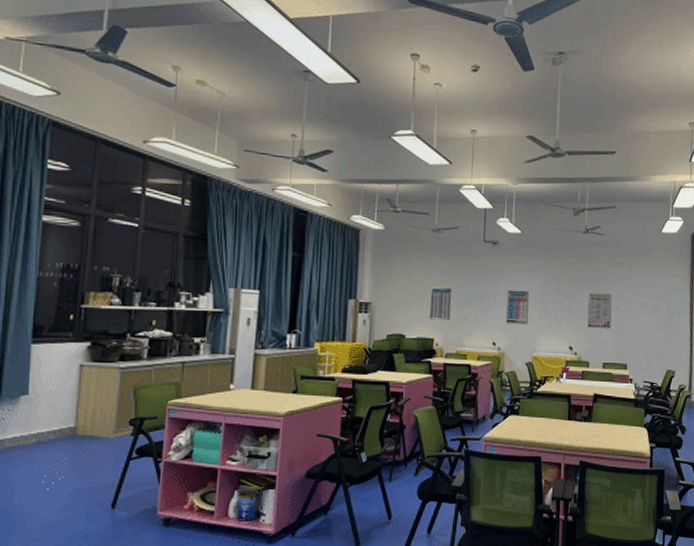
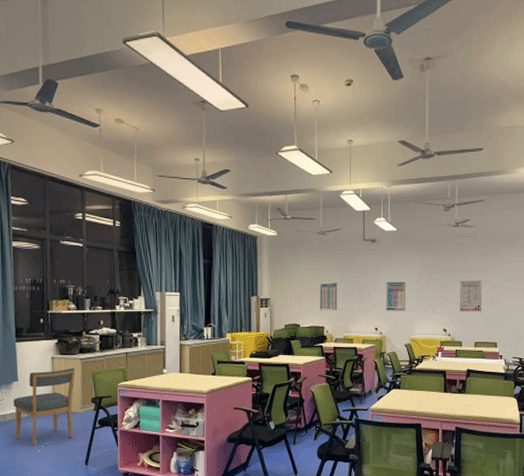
chair: none [16,379,112,483] -> present [13,367,76,446]

